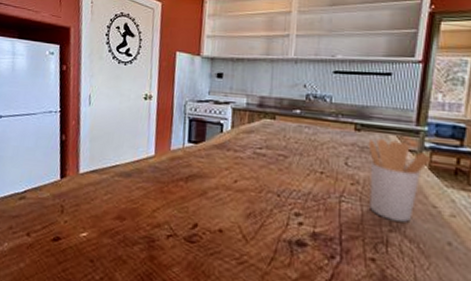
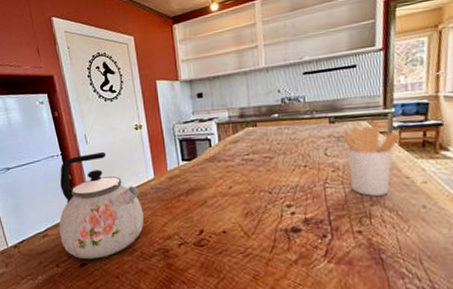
kettle: none [38,116,136,235] -> present [59,152,144,260]

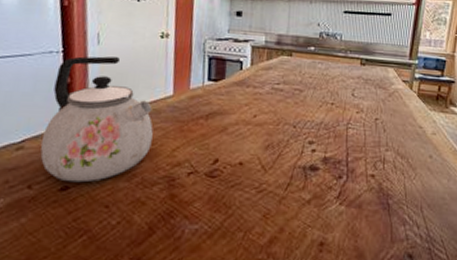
utensil holder: present [343,125,401,196] -> none [371,71,420,142]

